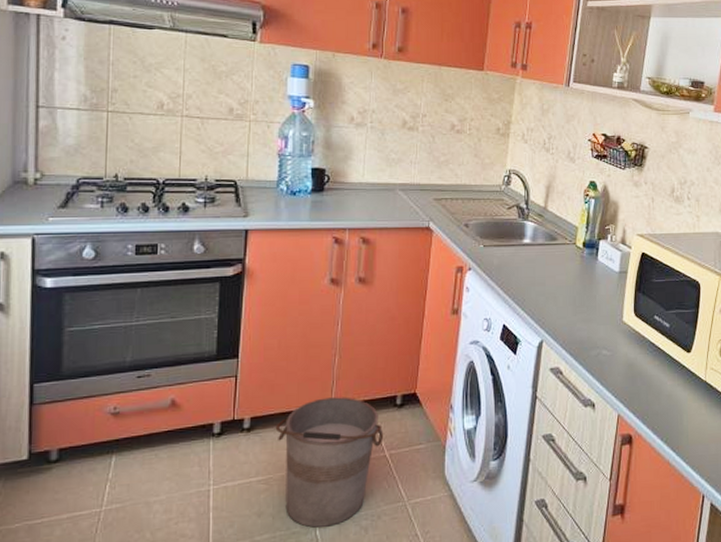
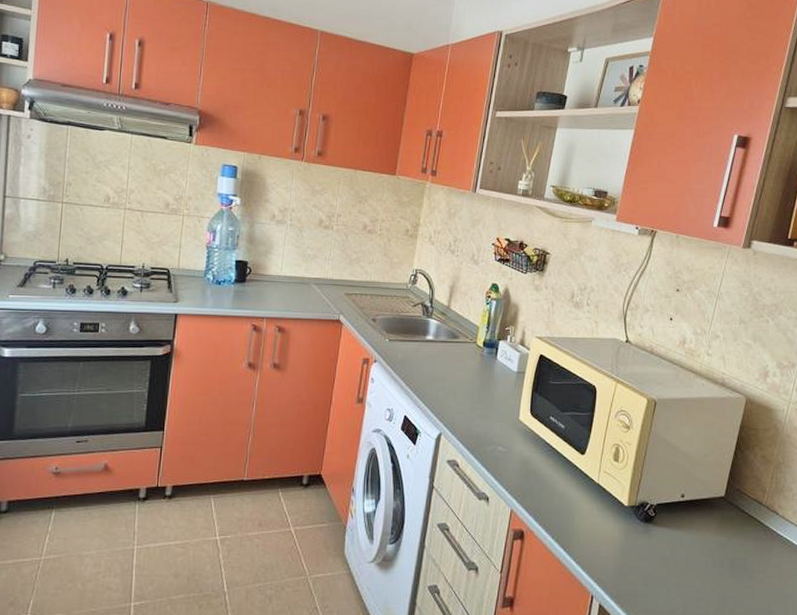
bucket: present [275,397,384,528] -> none [193,473,290,593]

